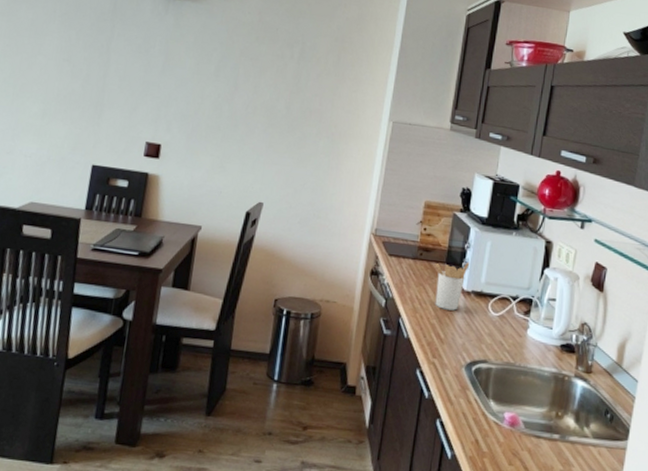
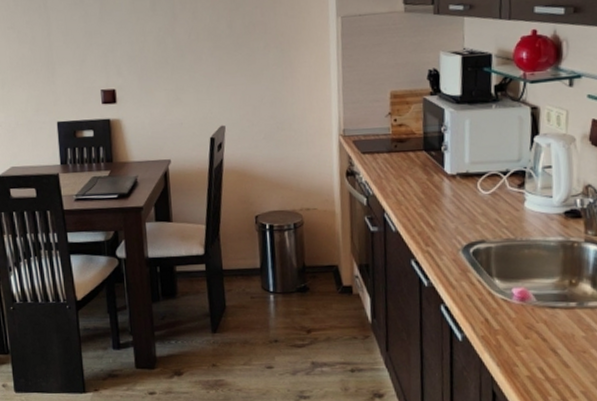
utensil holder: present [434,262,469,311] -> none [412,145,449,197]

